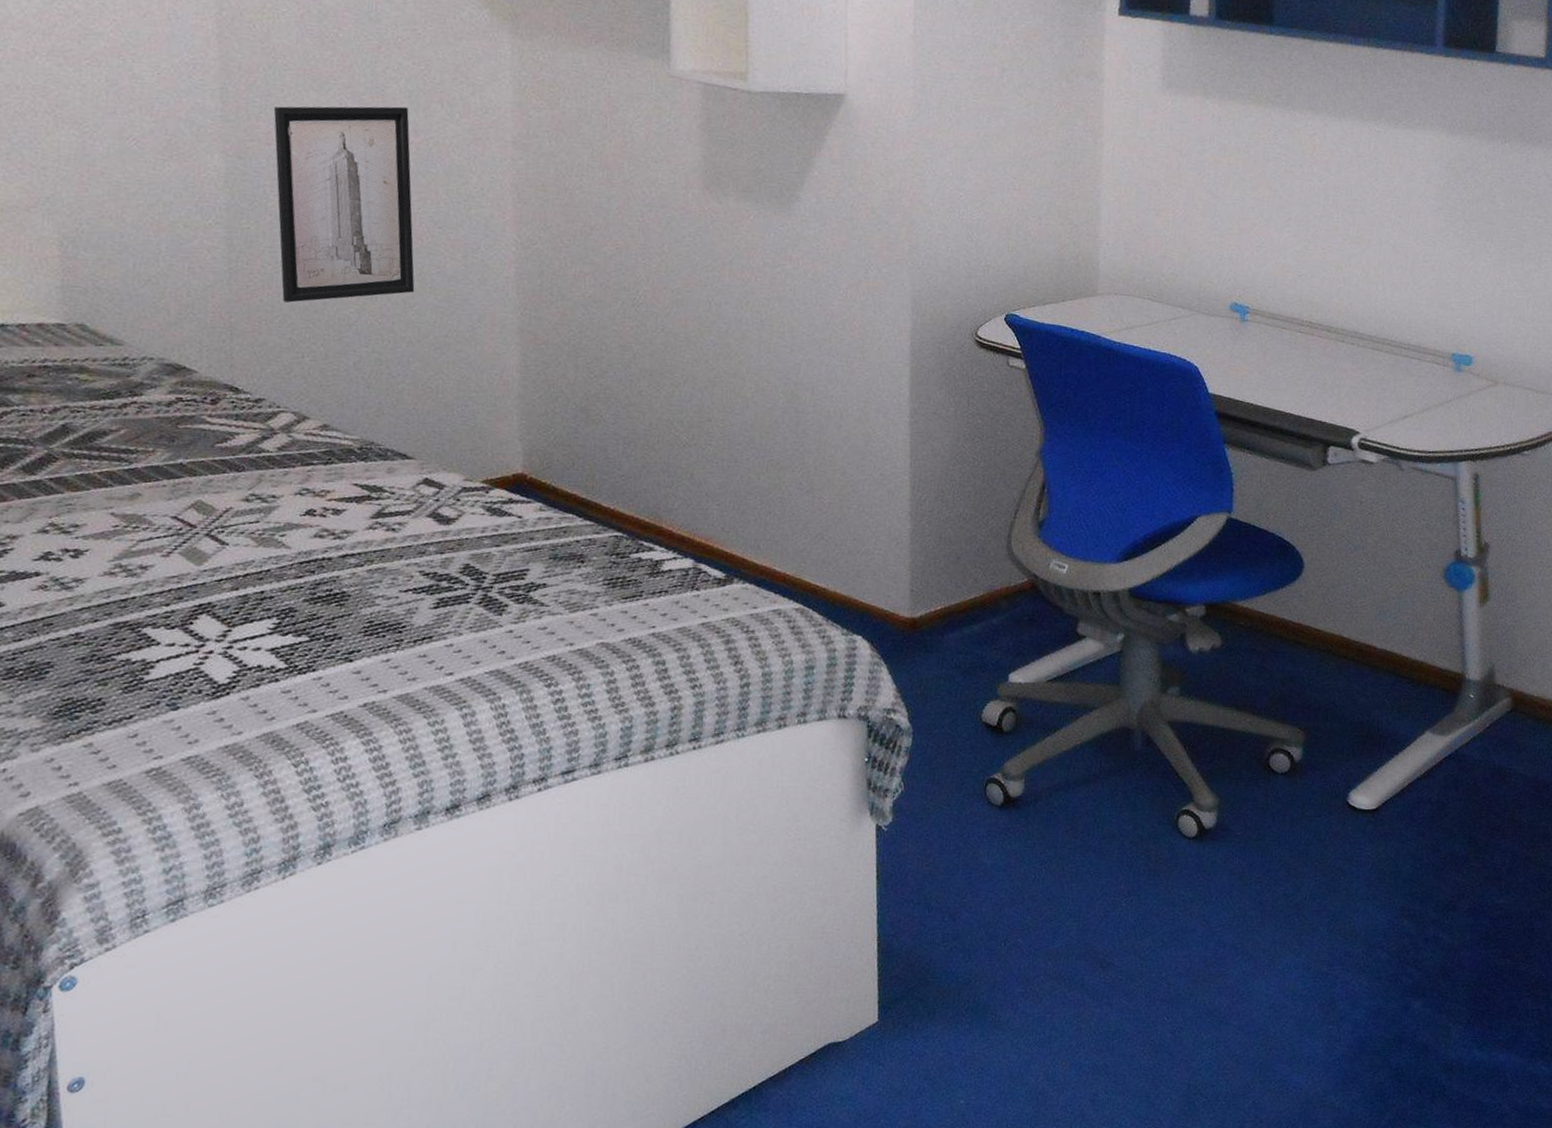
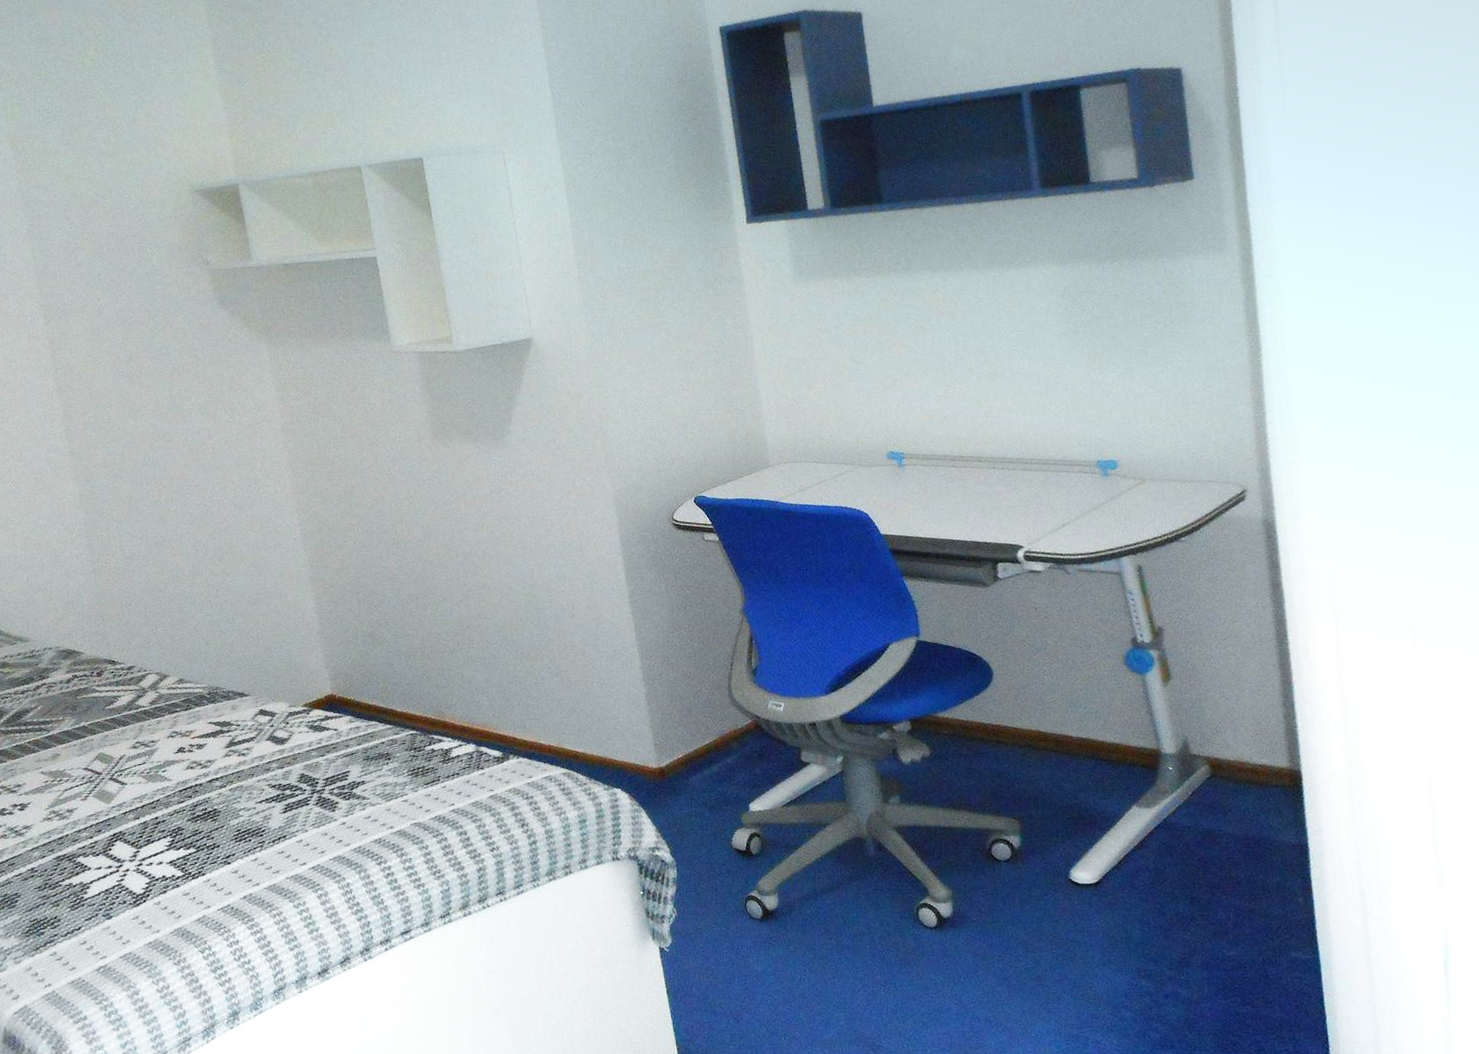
wall art: present [274,106,415,303] -> none [106,418,229,588]

